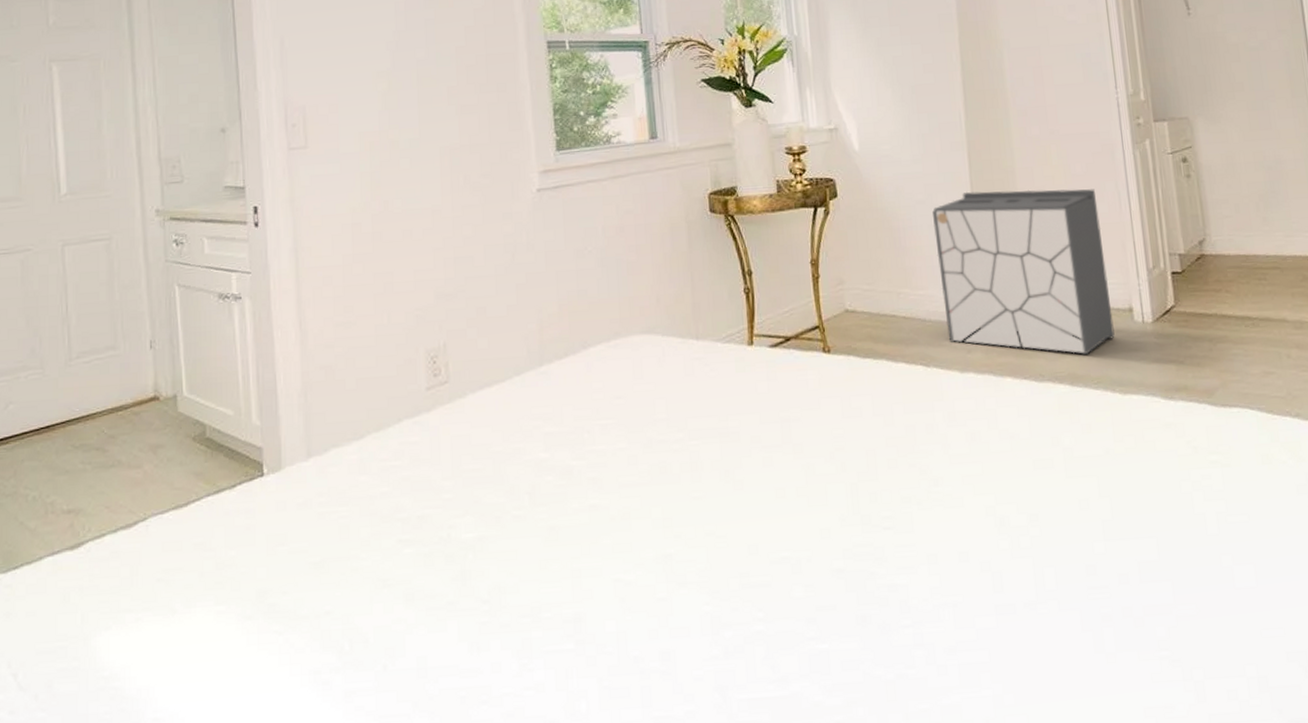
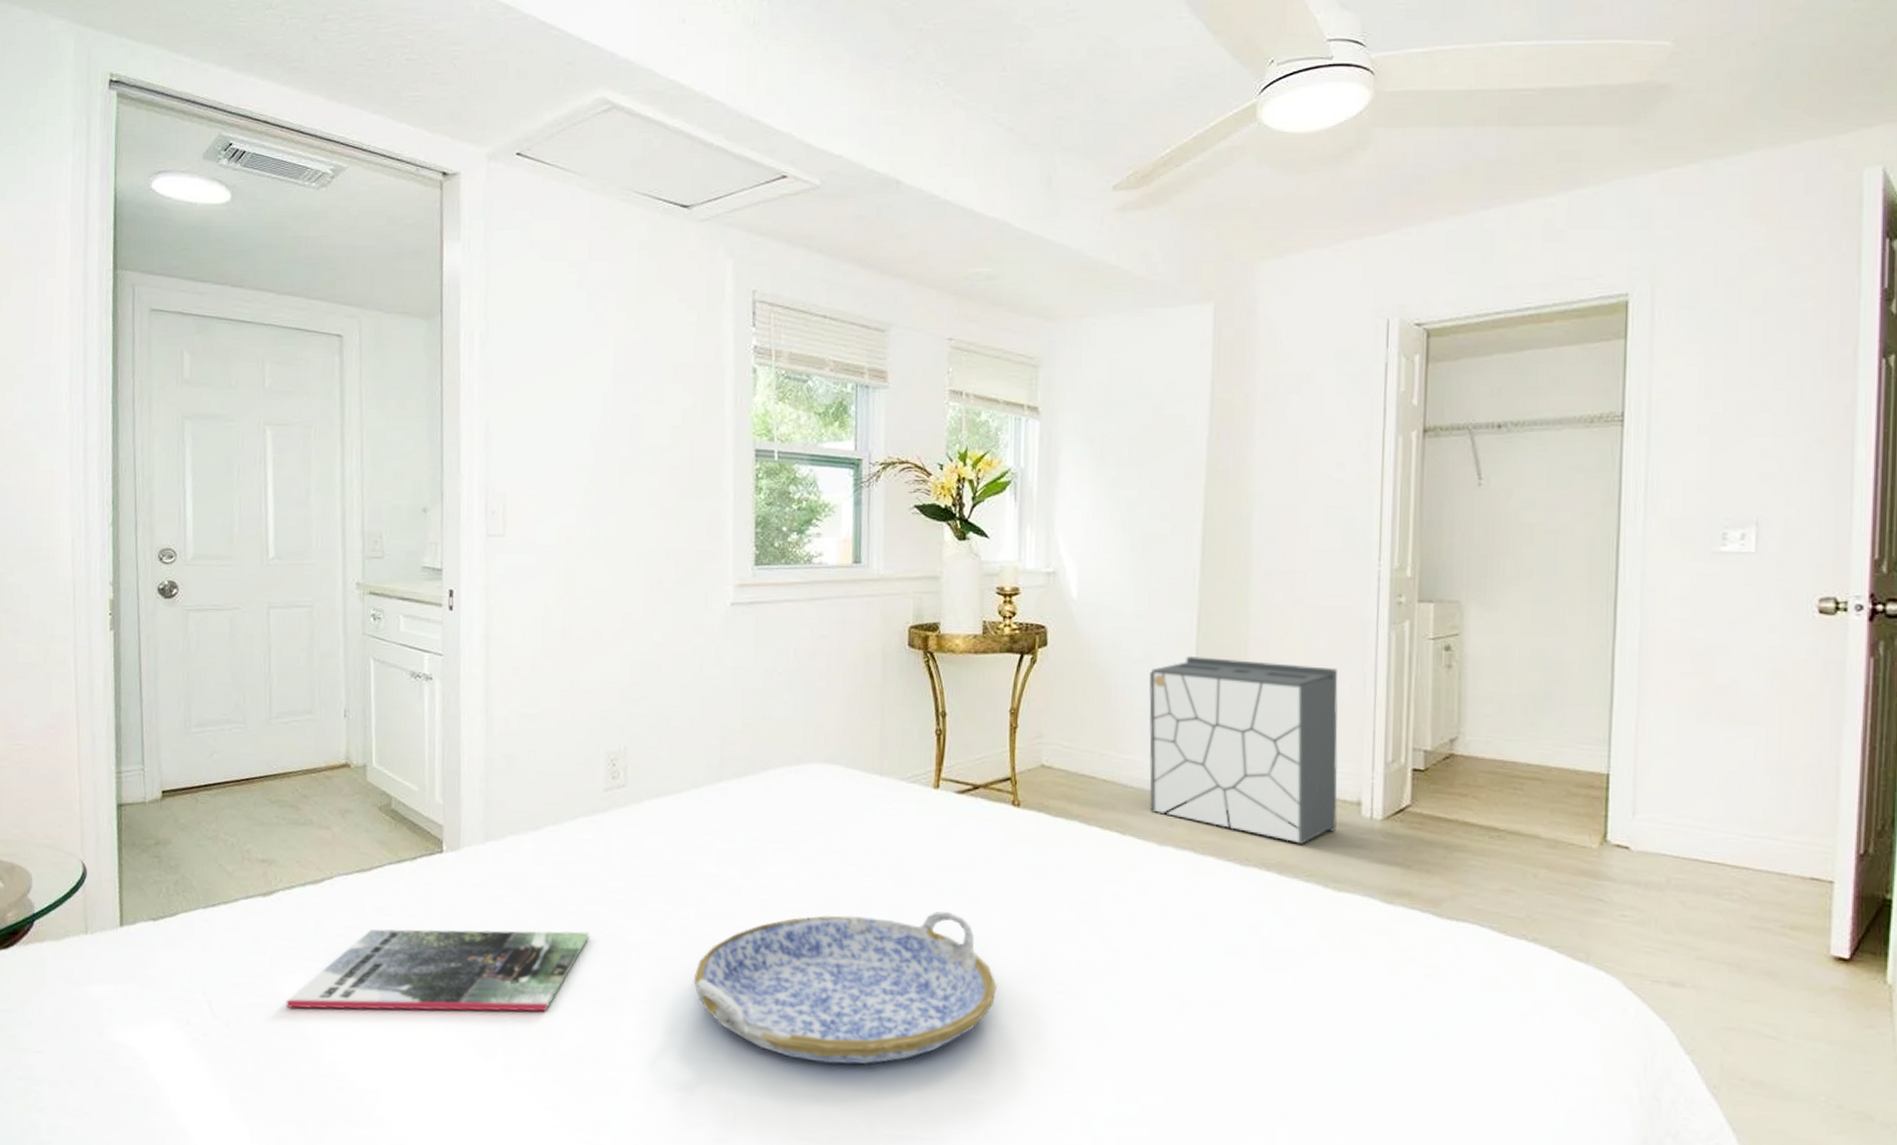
magazine: none [102,537,423,667] -> present [286,928,589,1012]
serving tray: none [533,464,830,636] -> present [693,911,997,1065]

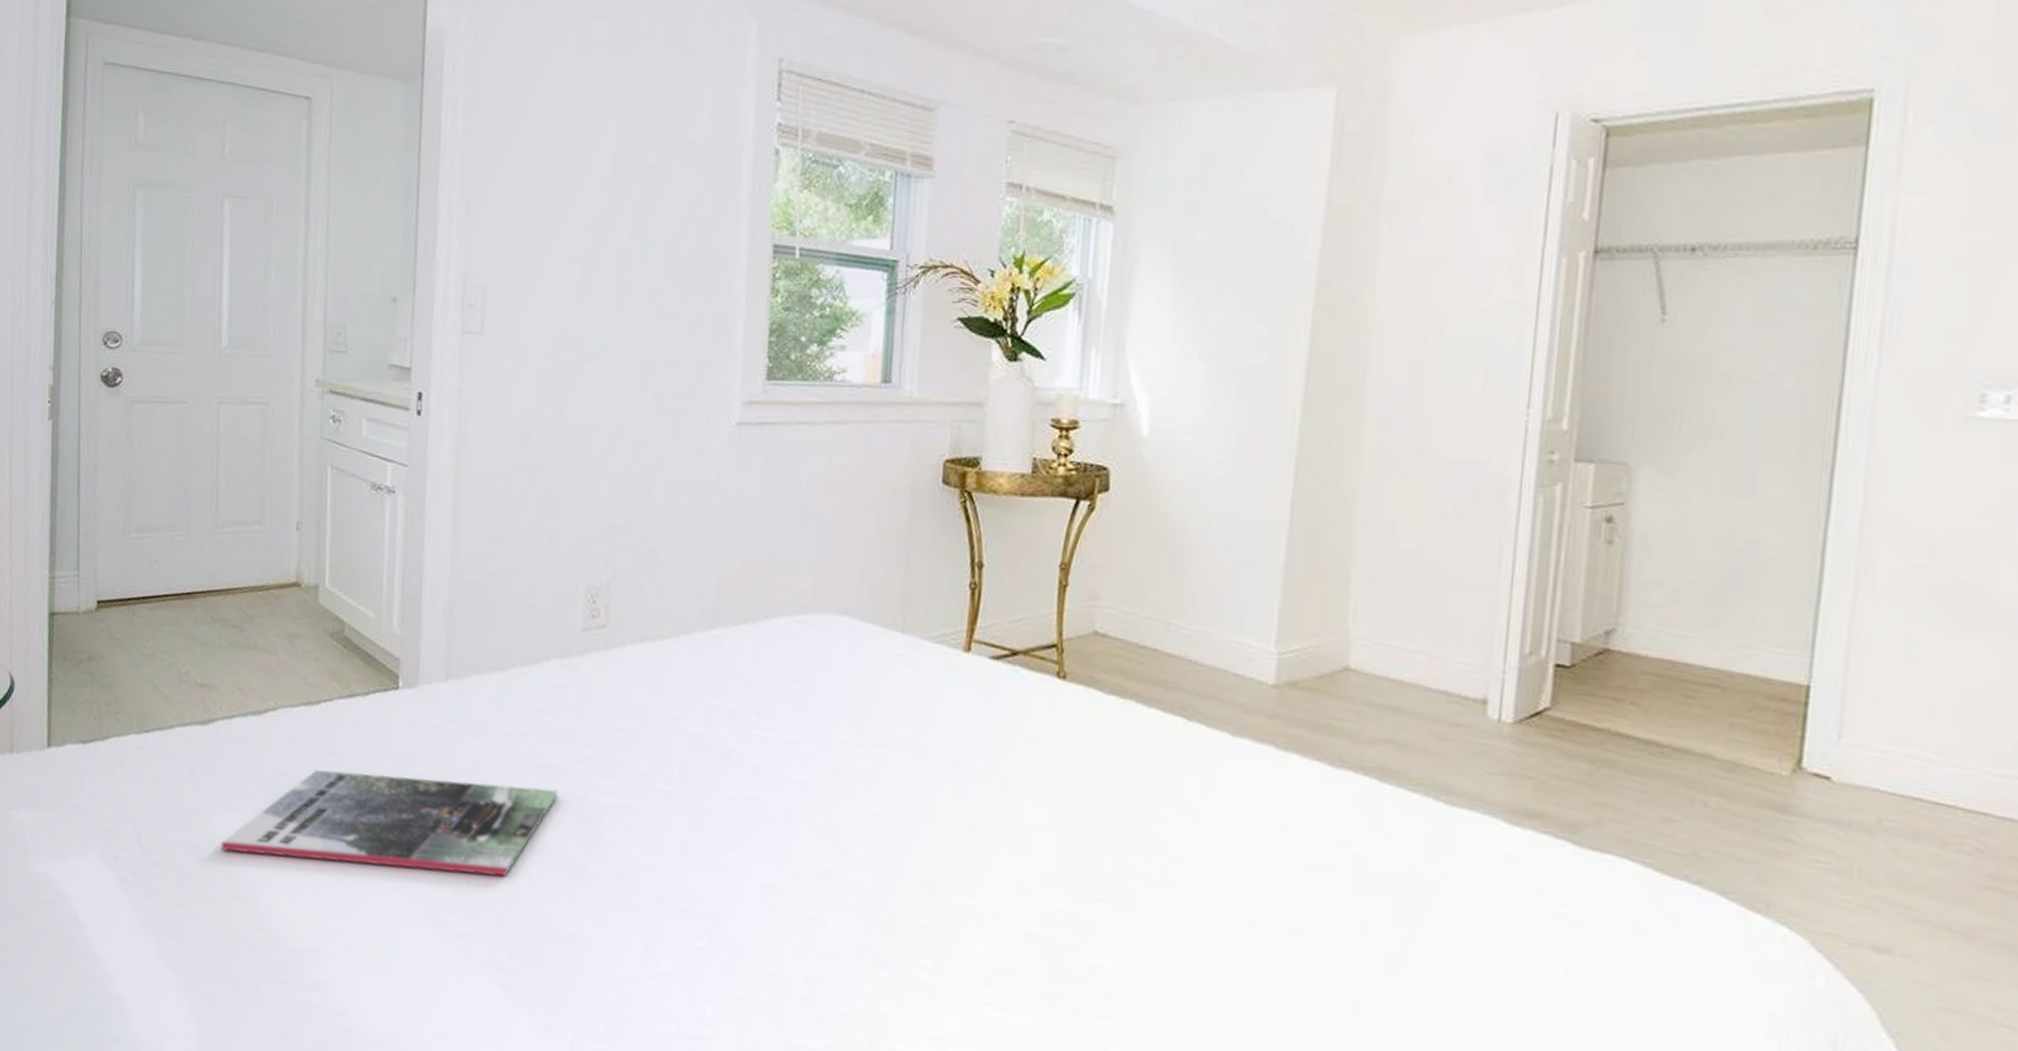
serving tray: present [693,911,997,1065] -> none [673,790,1027,967]
air purifier: present [1148,655,1338,844] -> none [1223,511,1467,746]

